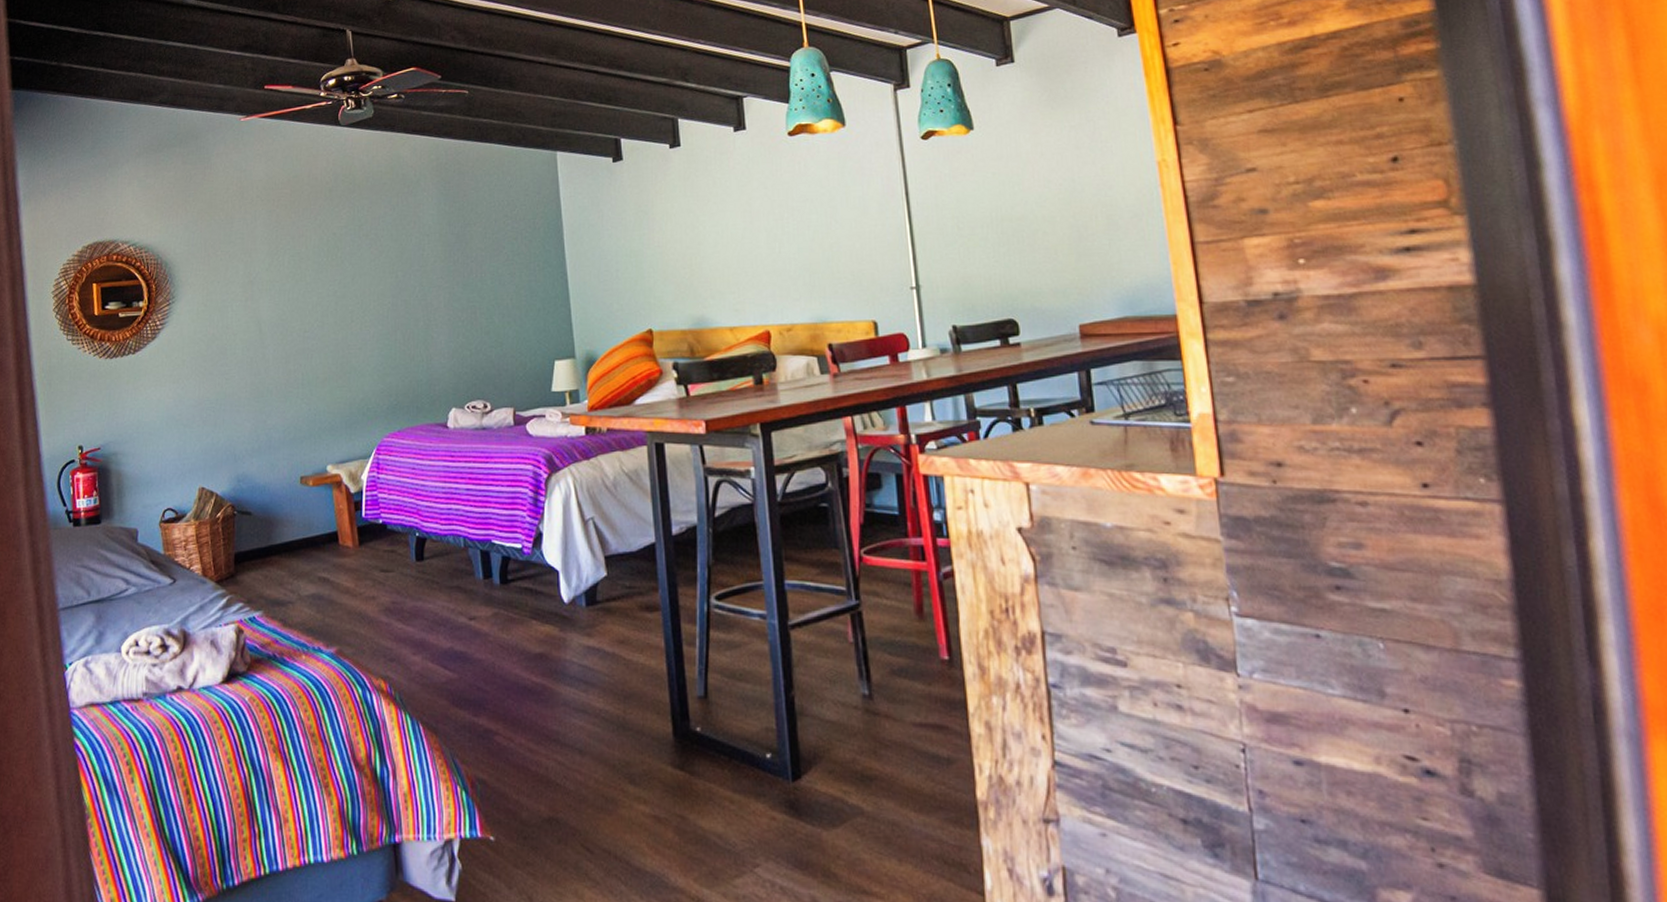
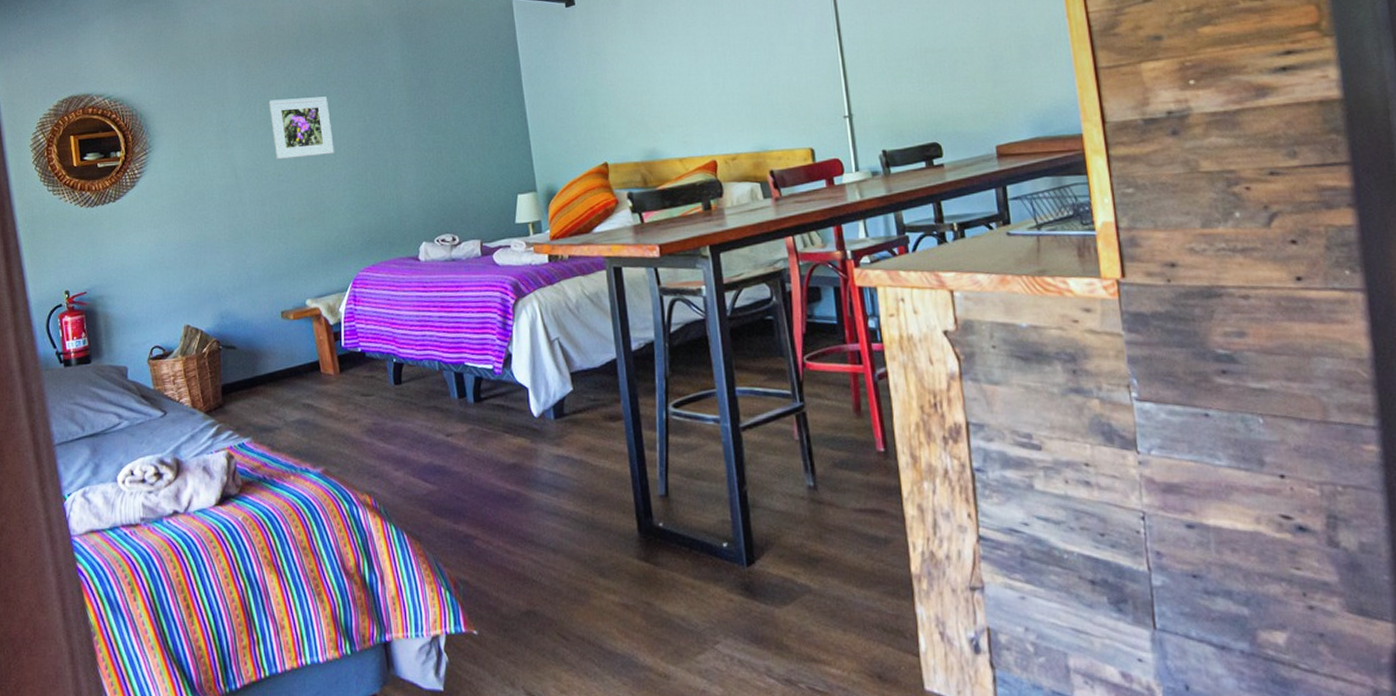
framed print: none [297,250,363,314] -> present [268,96,334,159]

